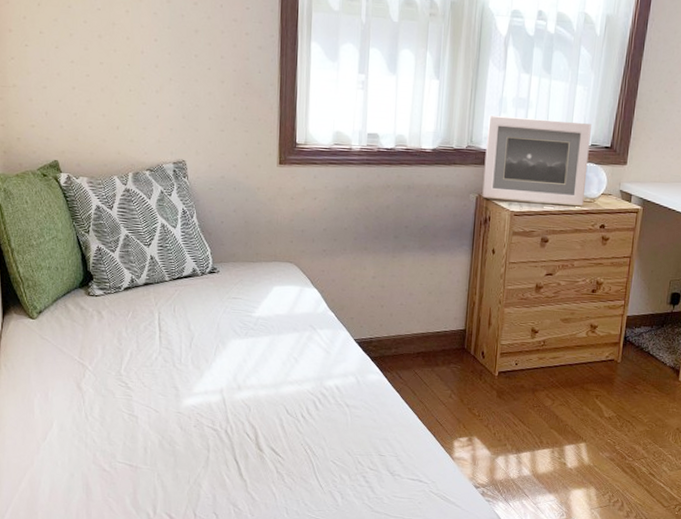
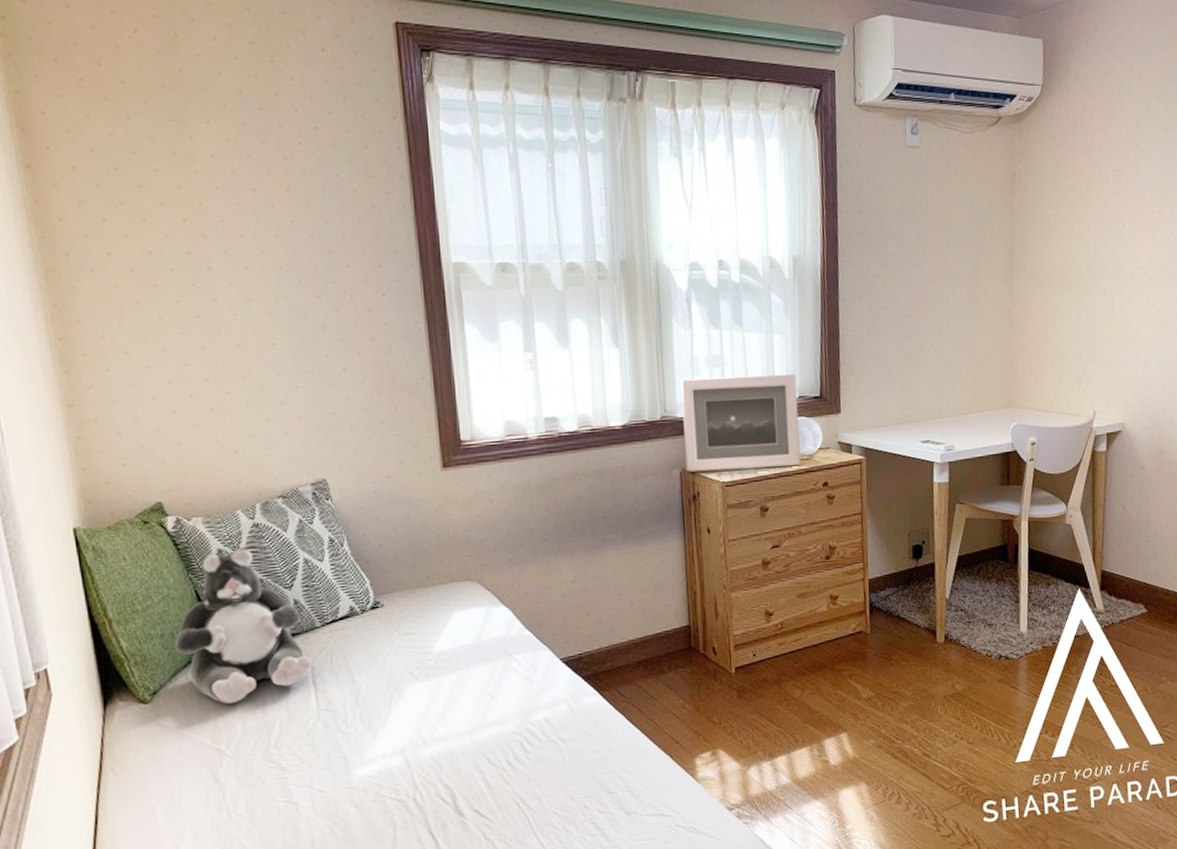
plush toy: none [58,206,160,330] -> present [174,547,313,704]

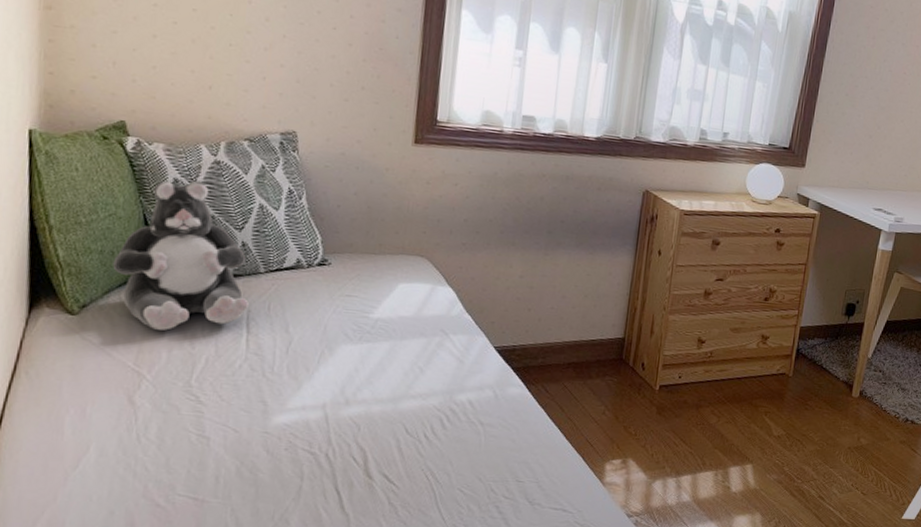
picture frame: present [681,374,801,472] -> none [649,104,770,208]

